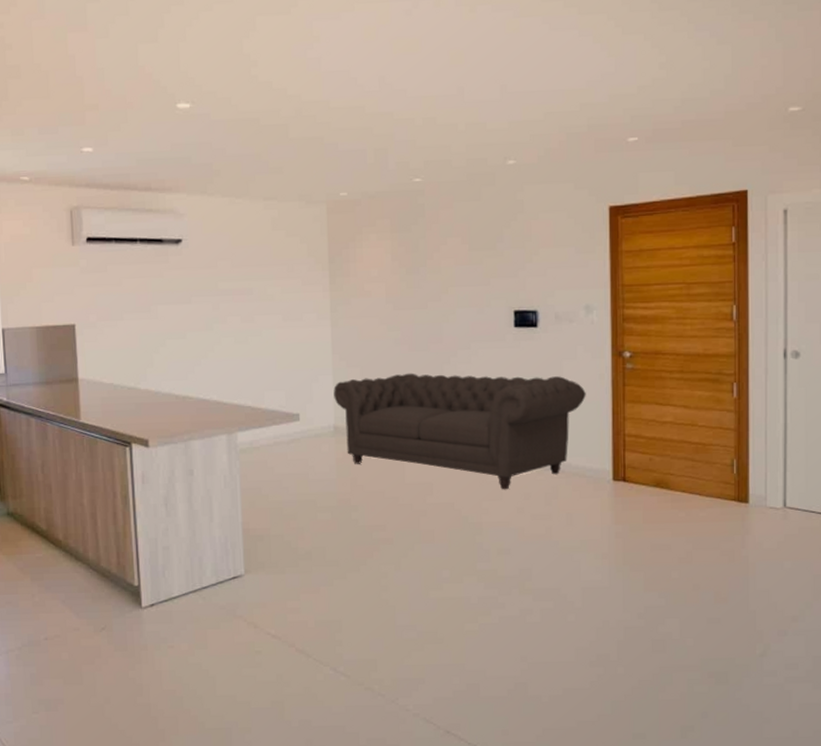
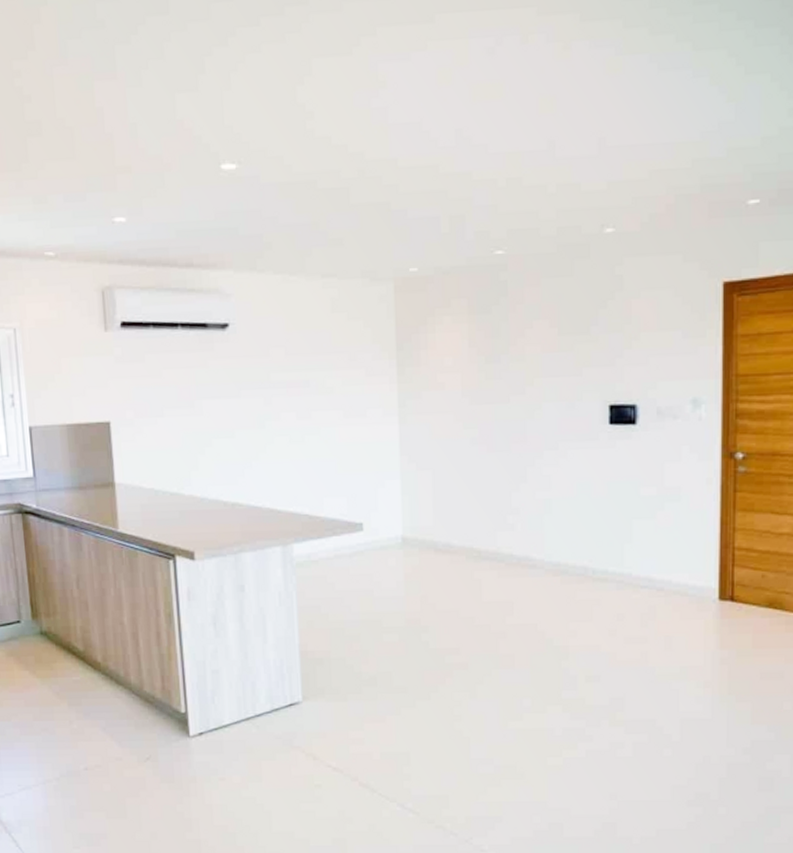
sofa: present [333,373,586,490] -> none [401,476,691,610]

